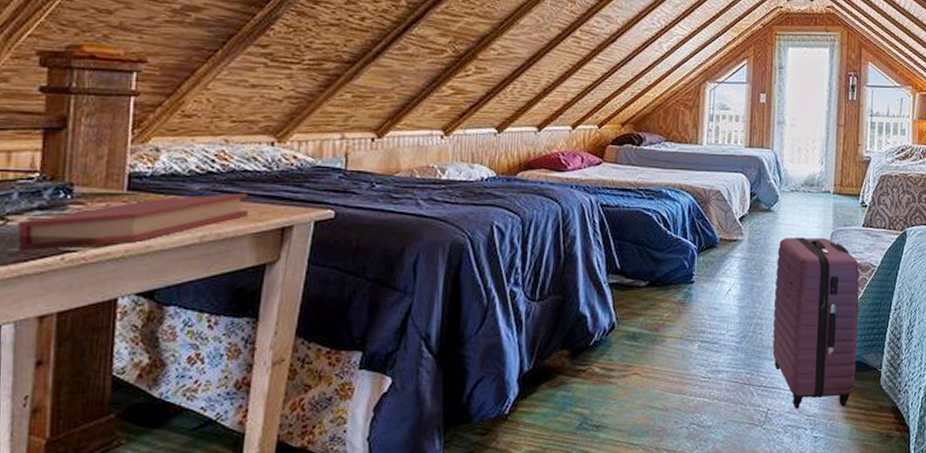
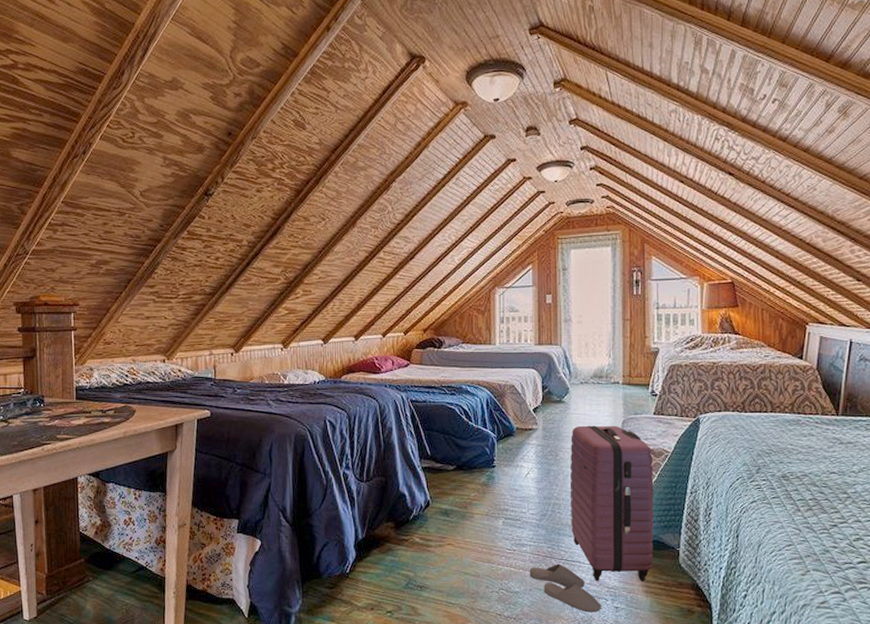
book: present [18,192,248,251] -> none [15,399,152,444]
slippers: none [724,391,800,445] -> present [529,564,601,613]

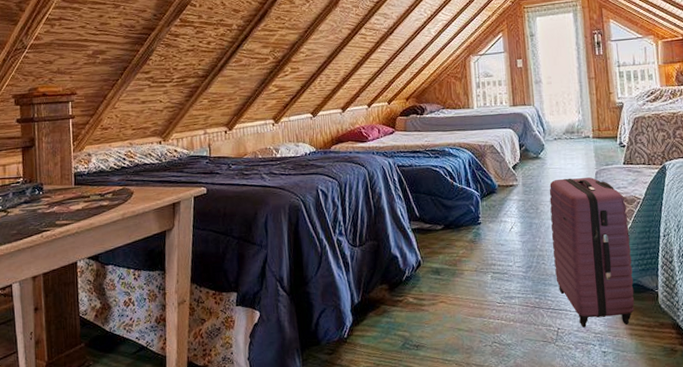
slippers: present [529,564,601,613] -> none [519,313,590,359]

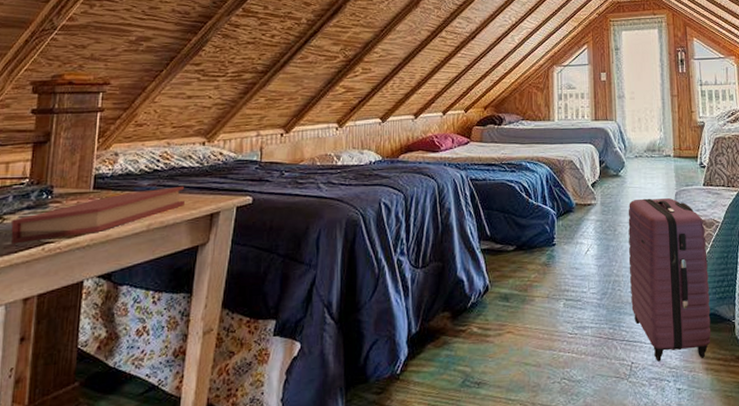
book: none [14,180,150,233] -> present [11,186,185,244]

